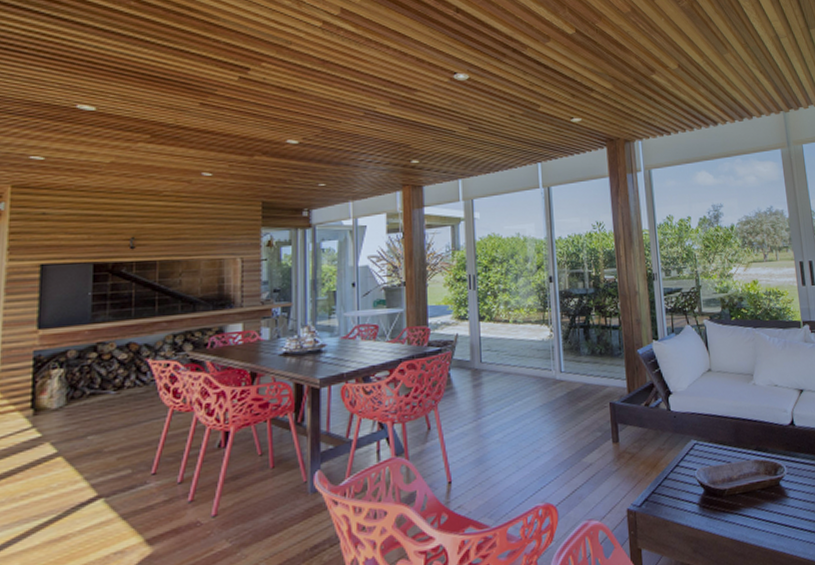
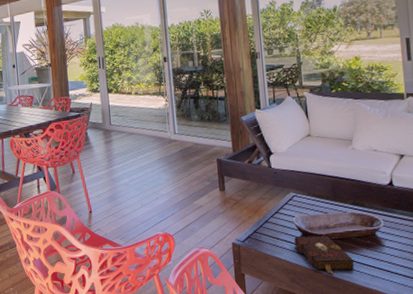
book: none [696,490,760,539] -> present [294,235,354,275]

